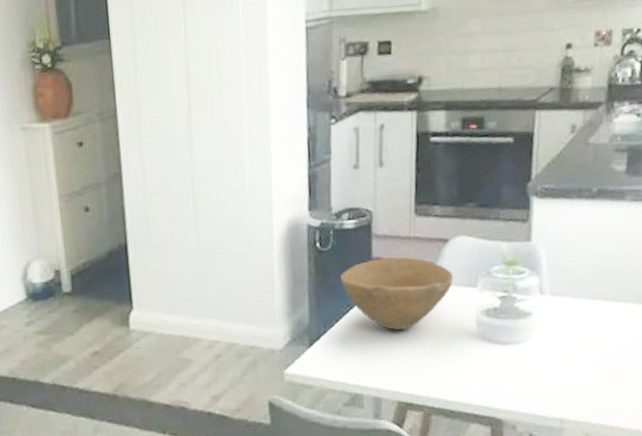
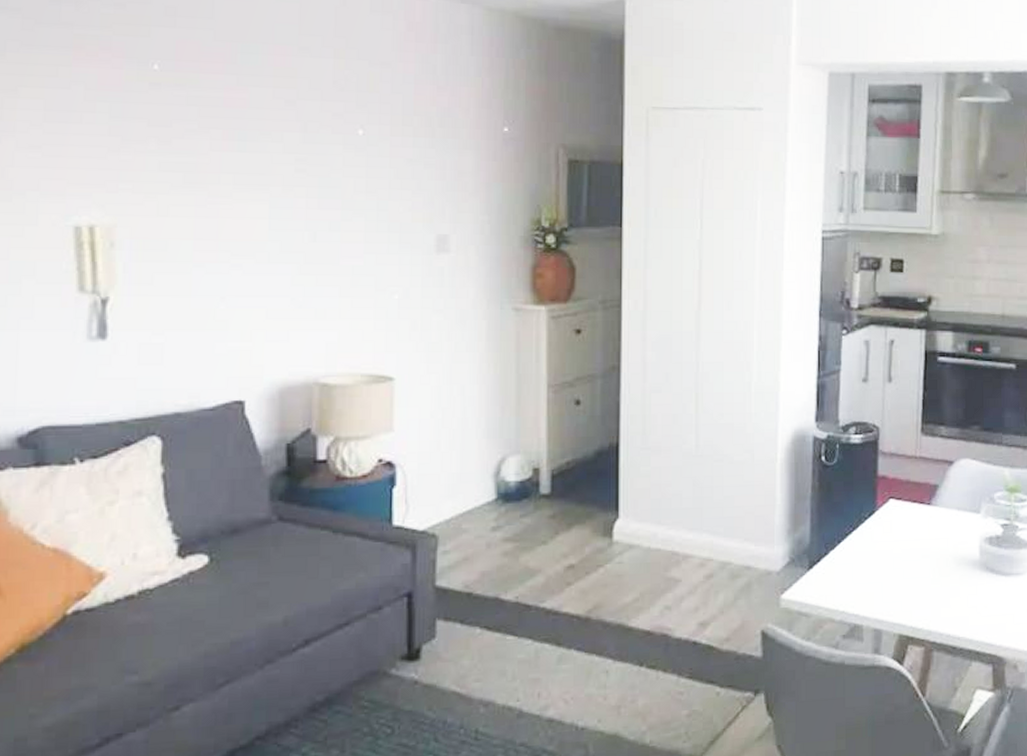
bowl: present [340,257,454,331] -> none [845,477,958,556]

